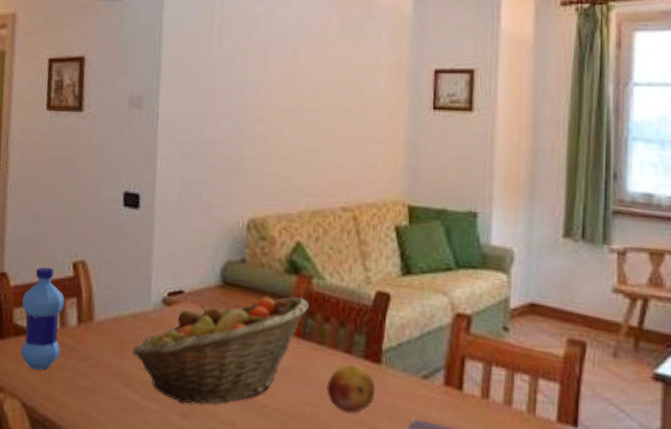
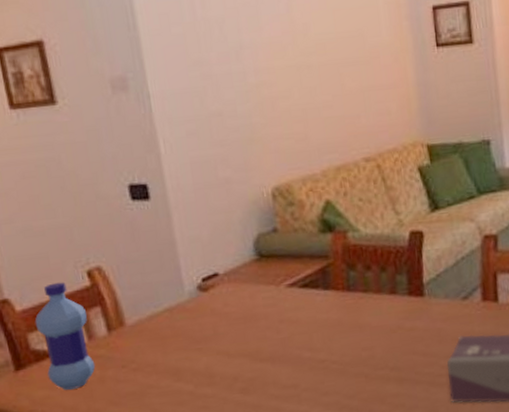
fruit basket: present [132,296,309,405] -> none [176,252,349,381]
fruit: present [326,364,376,413] -> none [378,302,423,348]

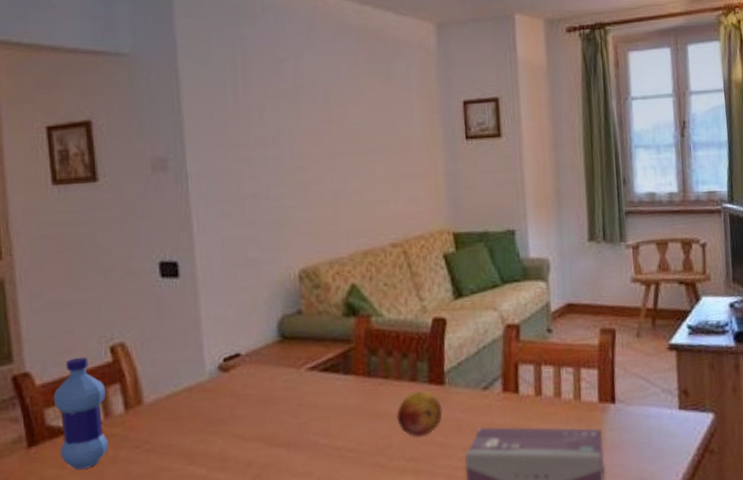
fruit: none [378,302,423,348] -> present [397,390,443,437]

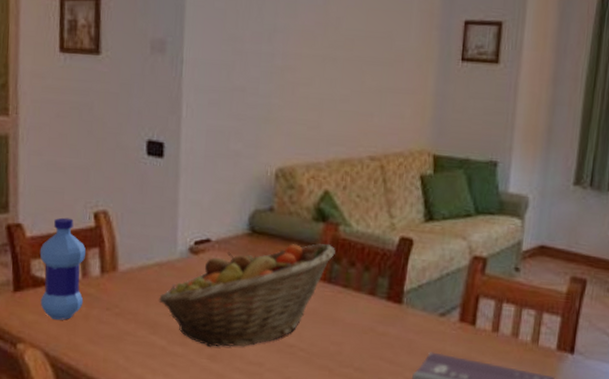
fruit basket: none [192,337,371,467] -> present [159,243,335,348]
fruit: present [397,390,443,437] -> none [350,305,396,350]

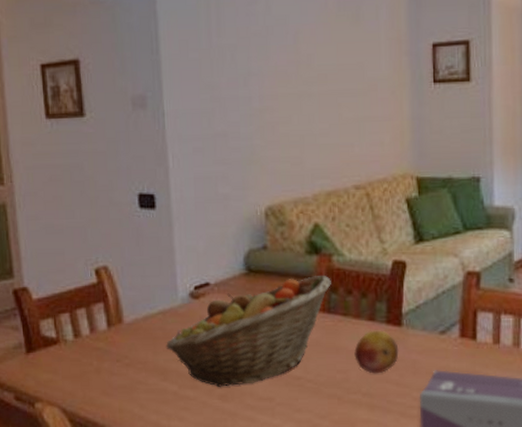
water bottle: present [39,217,86,320] -> none [47,277,94,376]
fruit: none [350,305,396,350] -> present [354,330,399,374]

